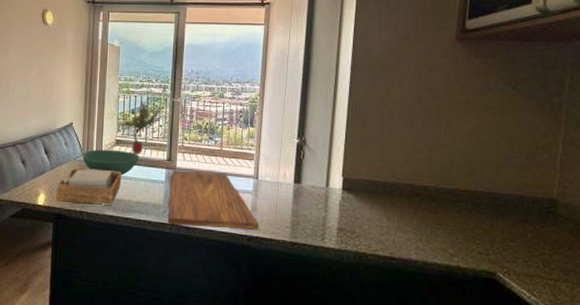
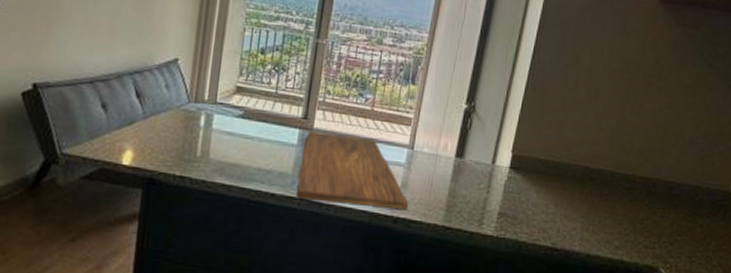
napkin holder: present [55,168,122,205] -> none [147,119,241,171]
bowl: present [82,149,139,176] -> none [189,96,266,134]
potted tree: present [117,101,161,154] -> none [240,38,300,108]

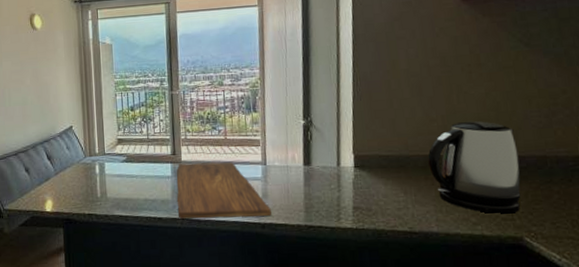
kettle: none [586,136,677,242] -> present [428,120,521,214]

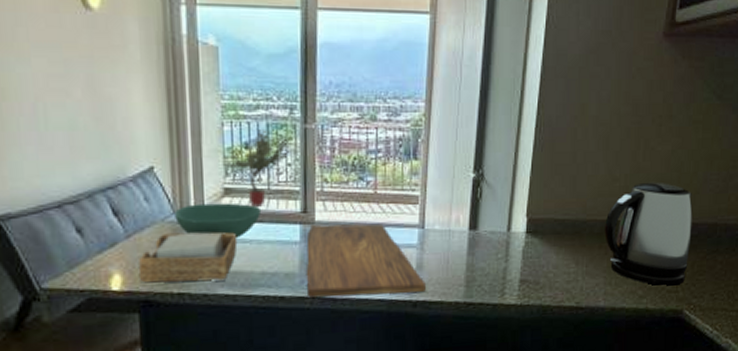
napkin holder: none [63,170,128,206] -> present [138,232,238,283]
bowl: none [86,149,143,175] -> present [175,202,260,239]
potted tree: none [117,97,160,151] -> present [224,130,288,207]

